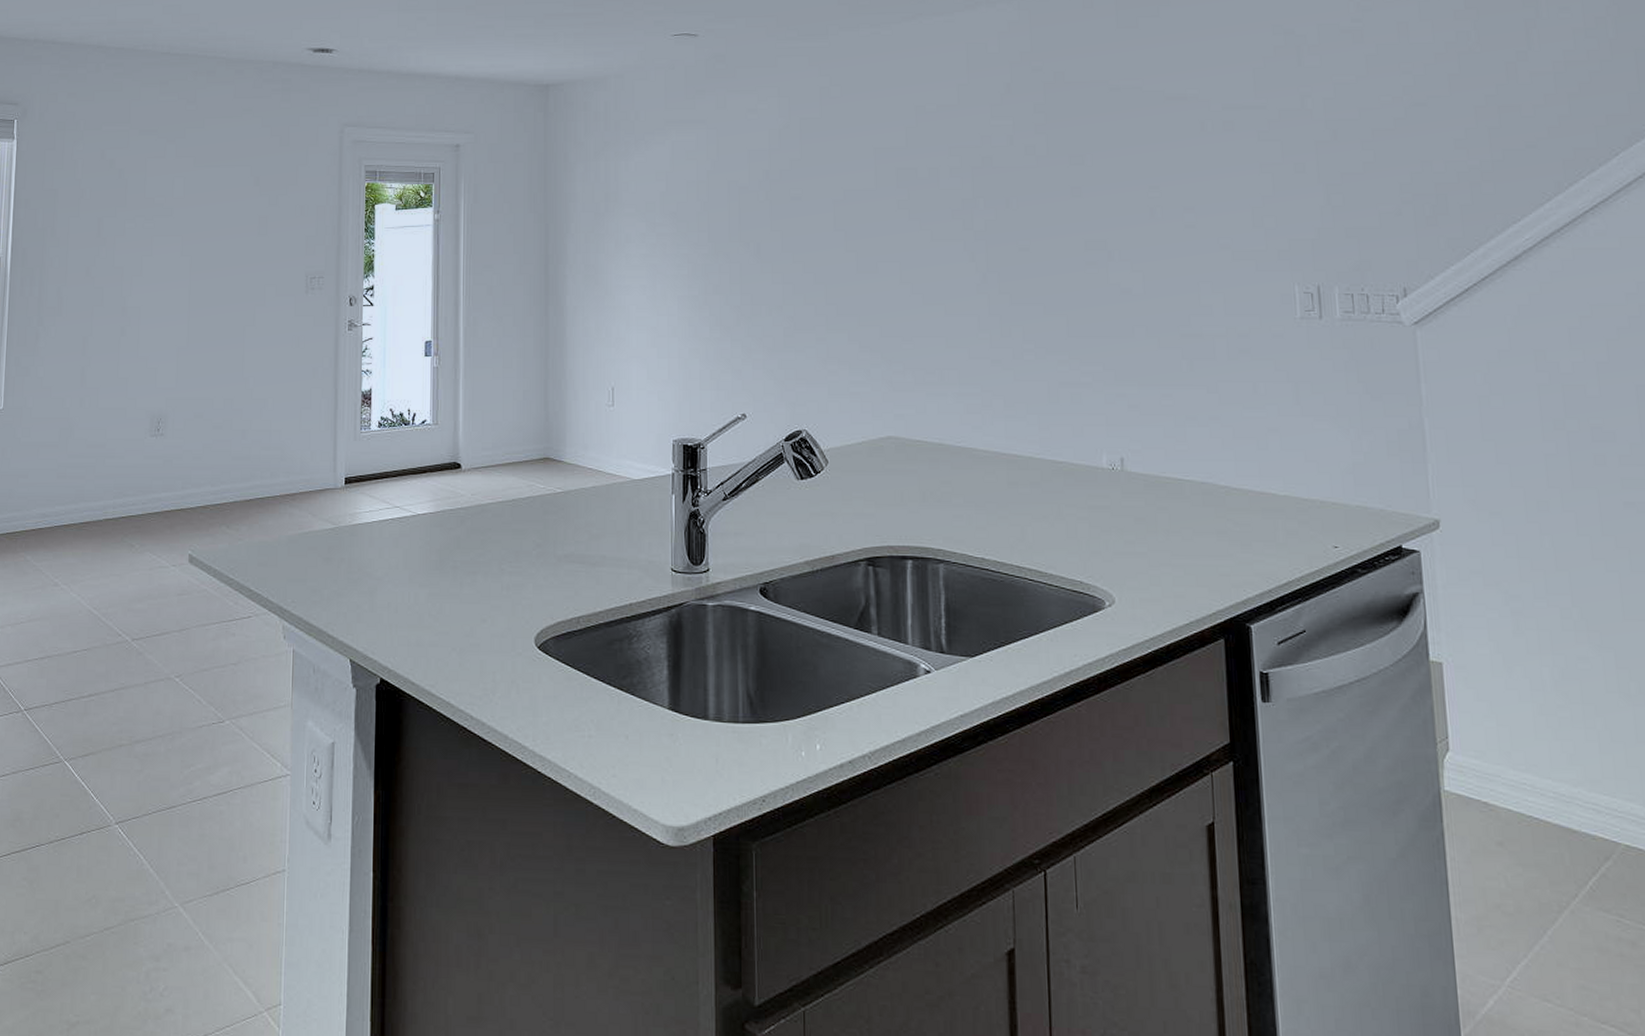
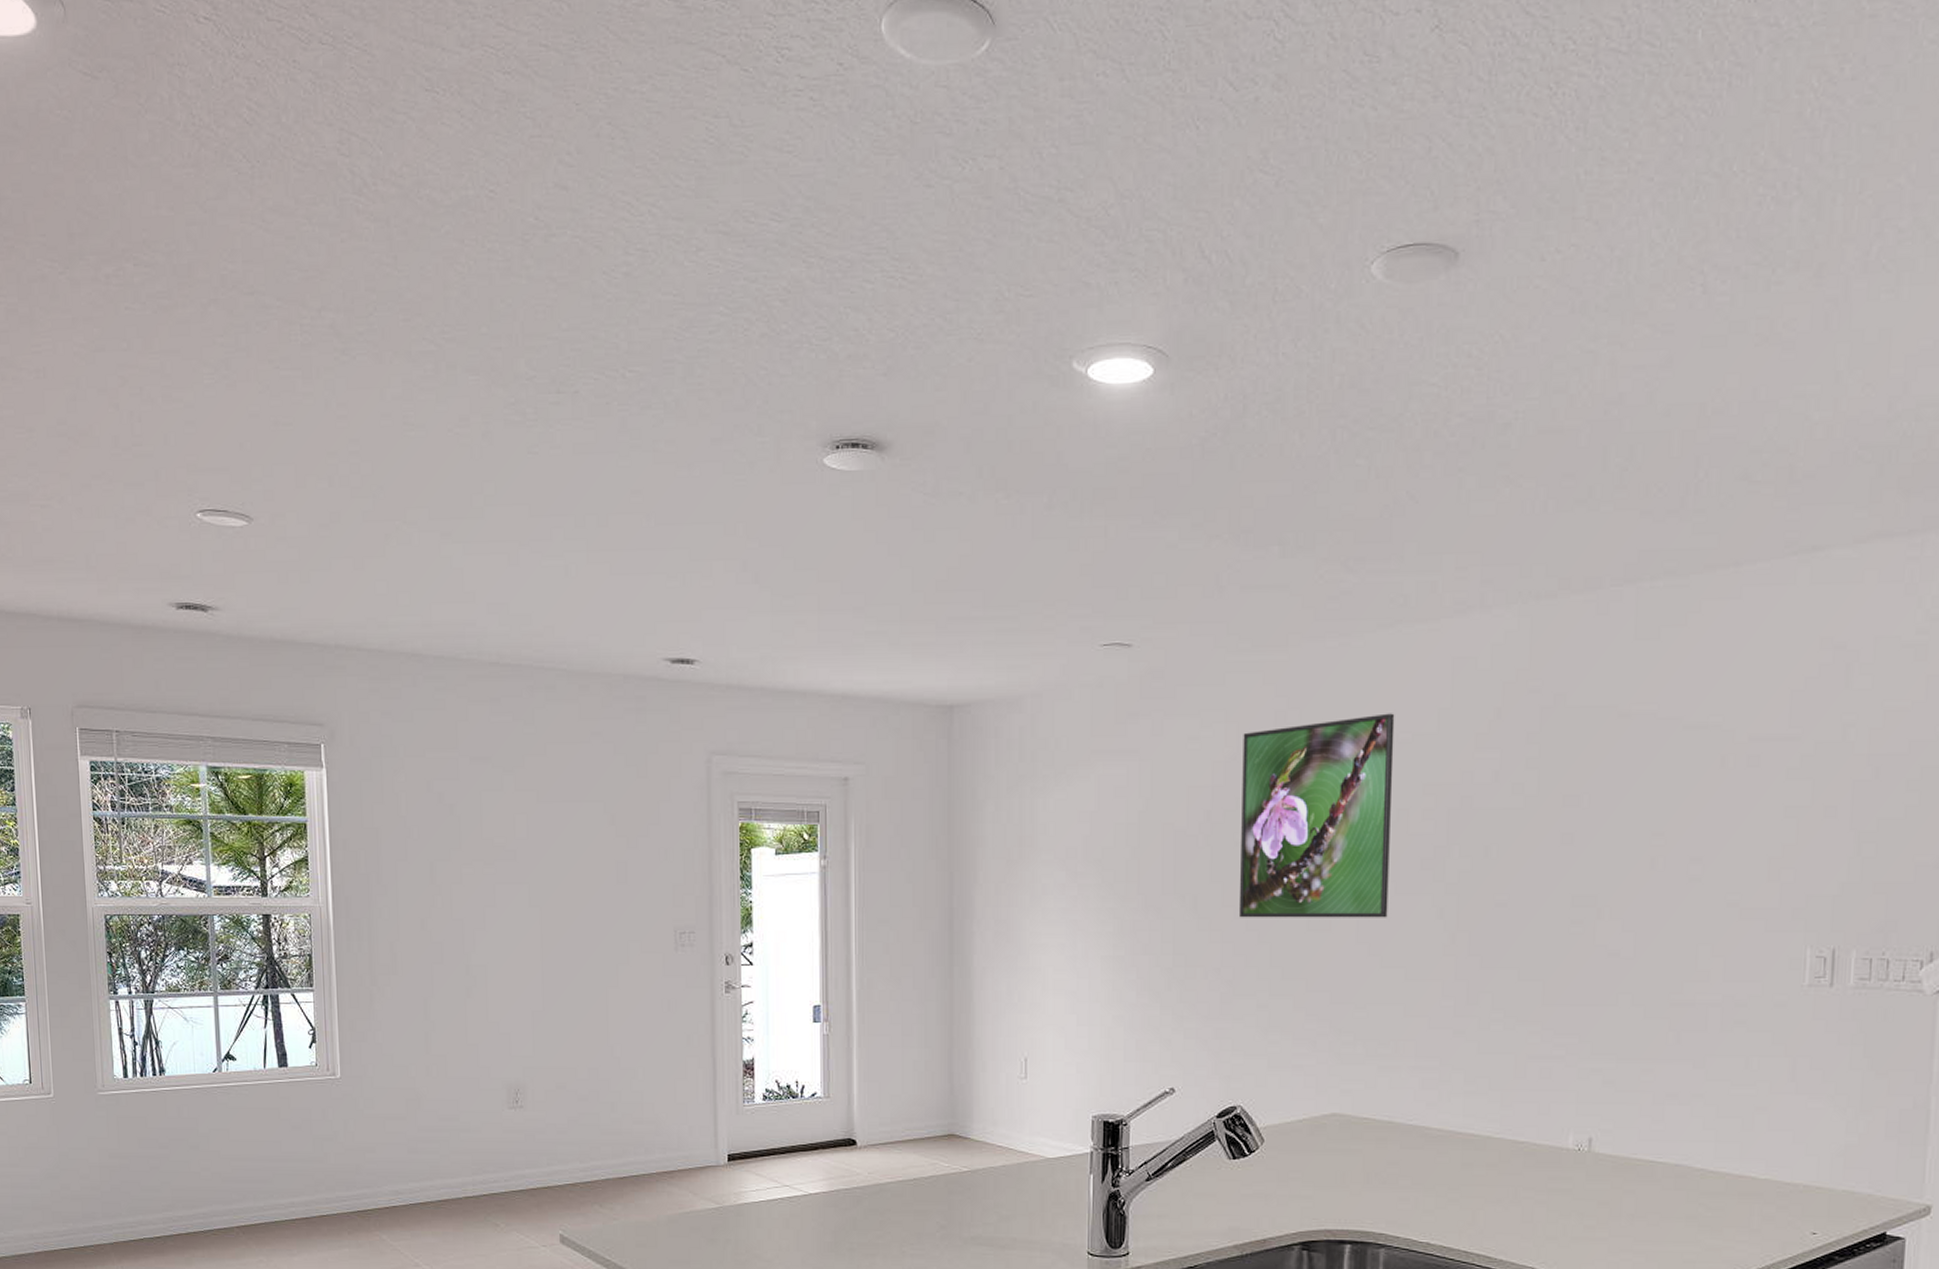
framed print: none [794,89,926,262] -> present [1238,713,1395,918]

